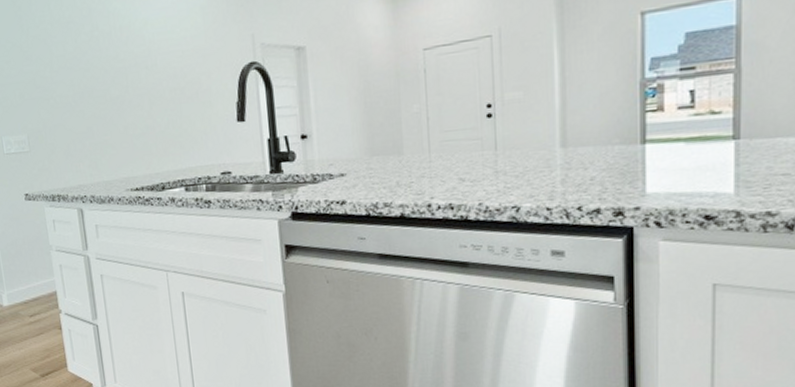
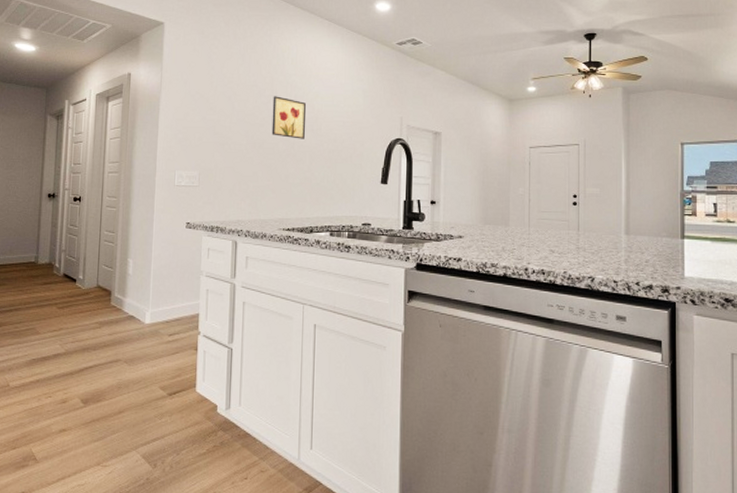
wall art: none [94,30,139,81] -> present [271,96,306,139]

